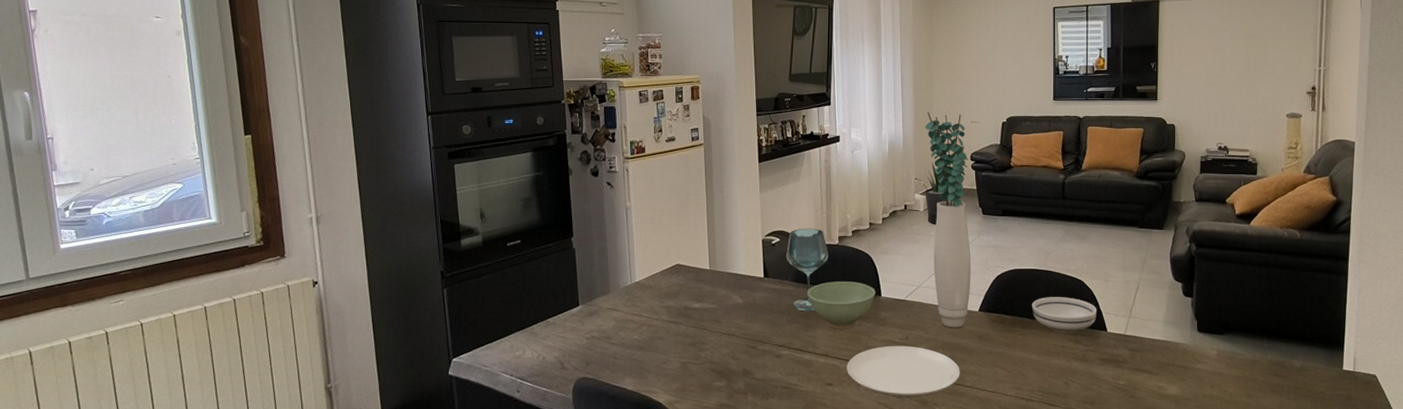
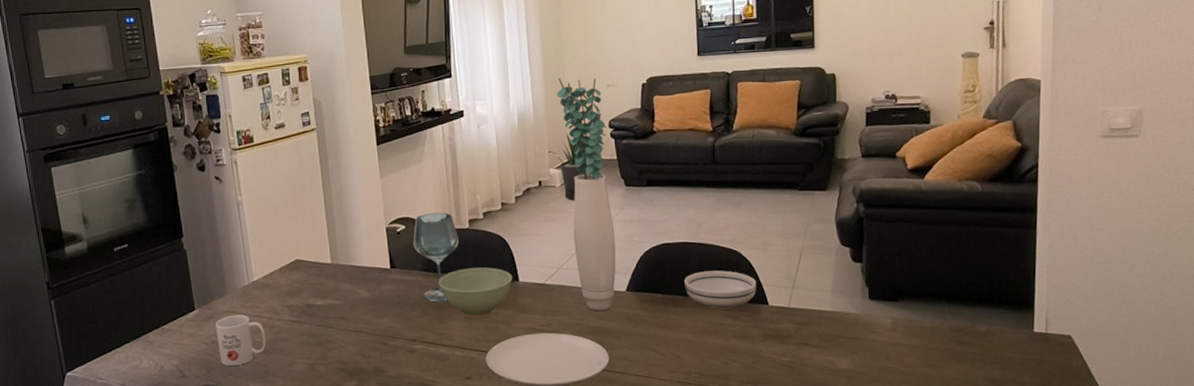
mug: none [597,313,644,361] -> present [215,315,267,367]

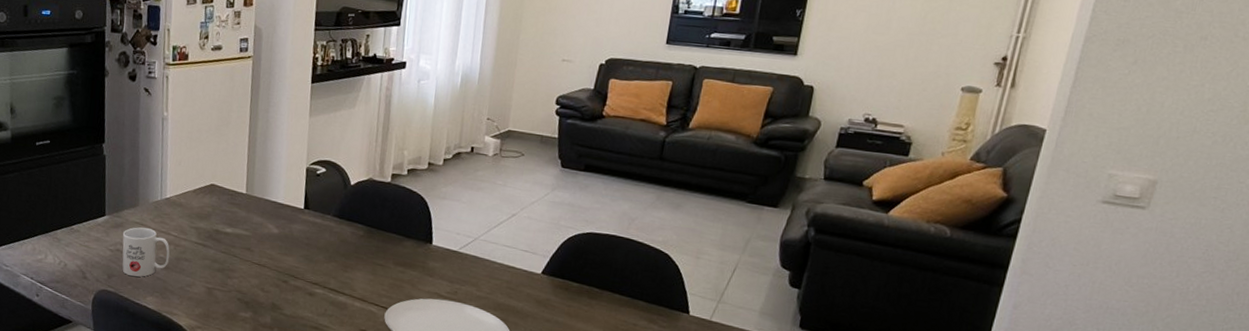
wine glass: present [413,212,460,302] -> none [331,160,379,252]
bowl: present [438,267,512,320] -> none [350,222,426,275]
vase: present [557,78,616,311] -> none [494,44,555,290]
planter: present [560,132,590,201] -> none [496,102,534,174]
bowl: present [683,270,756,309] -> none [603,267,681,311]

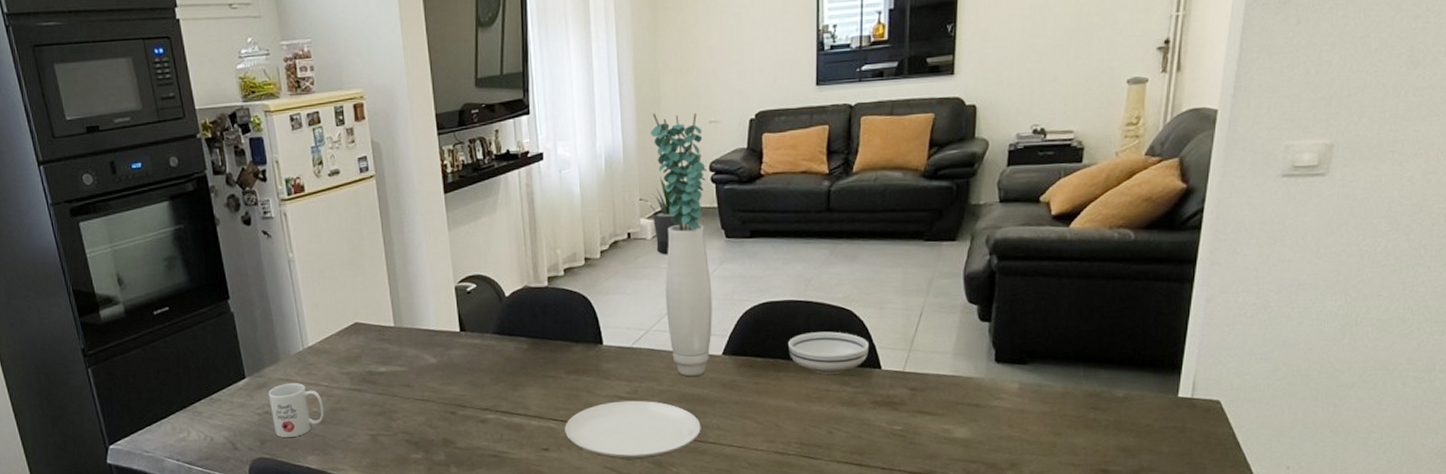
vase: none [494,44,555,290] -> present [651,113,712,377]
planter: none [496,102,534,174] -> present [652,177,687,255]
bowl: none [603,267,681,311] -> present [787,331,869,374]

